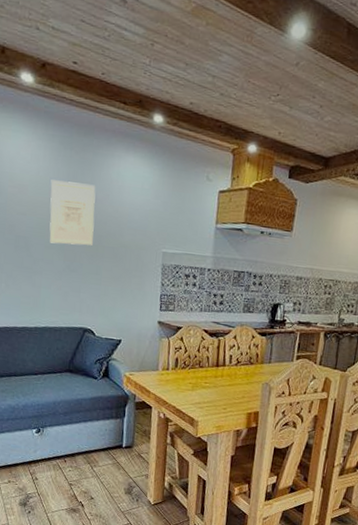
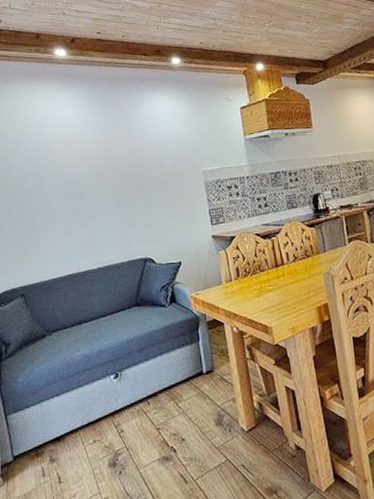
wall art: present [49,179,96,246] -> none [92,126,139,186]

